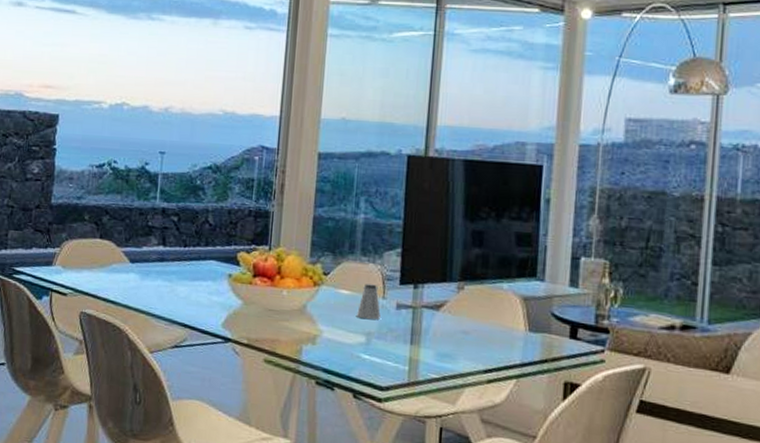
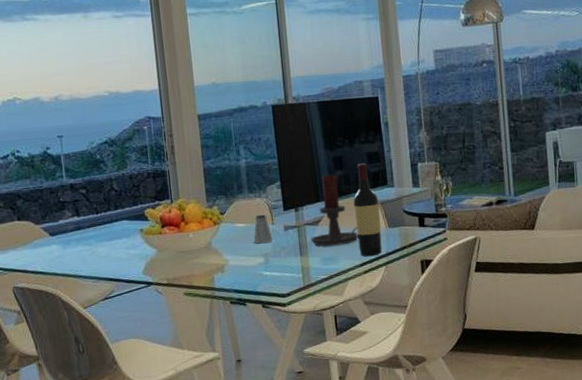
candle holder: none [426,250,489,342] -> present [310,175,359,246]
wine bottle: none [485,244,522,364] -> present [353,163,382,257]

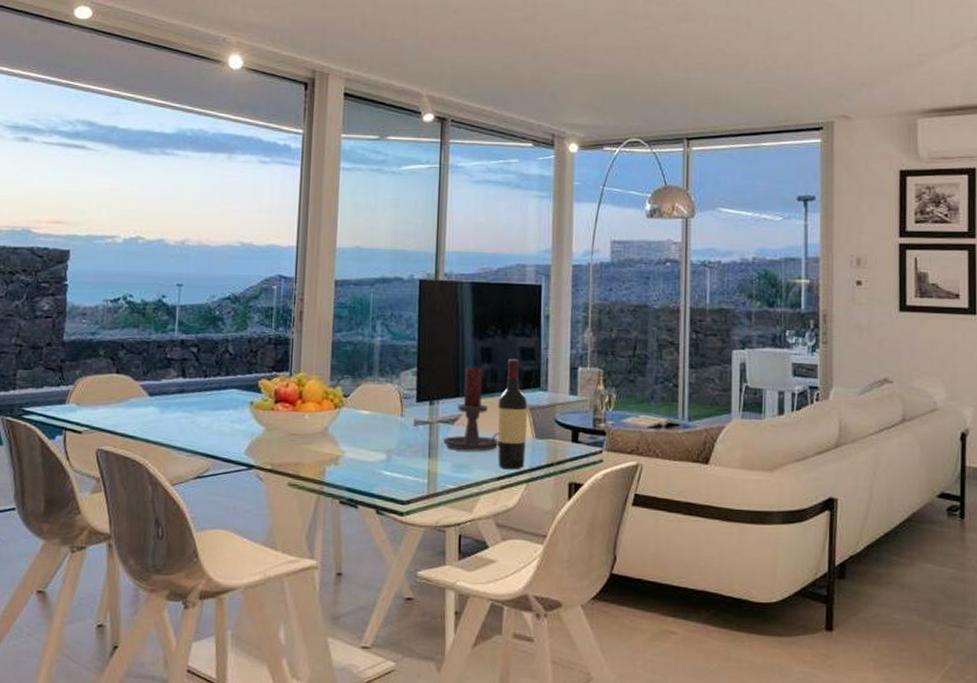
saltshaker: present [253,214,273,244] -> none [377,403,399,437]

